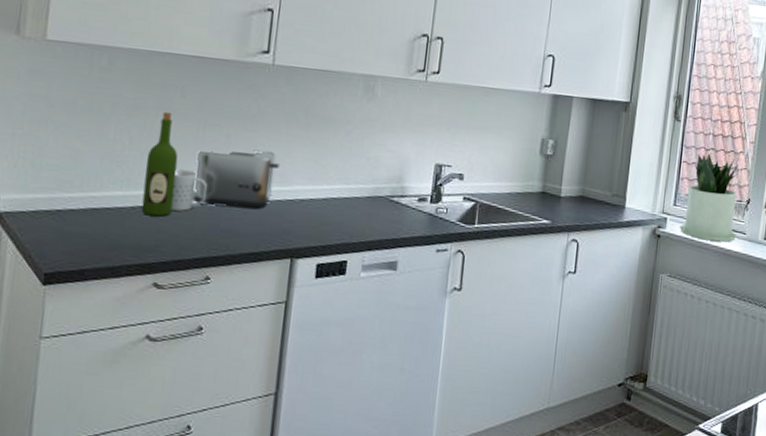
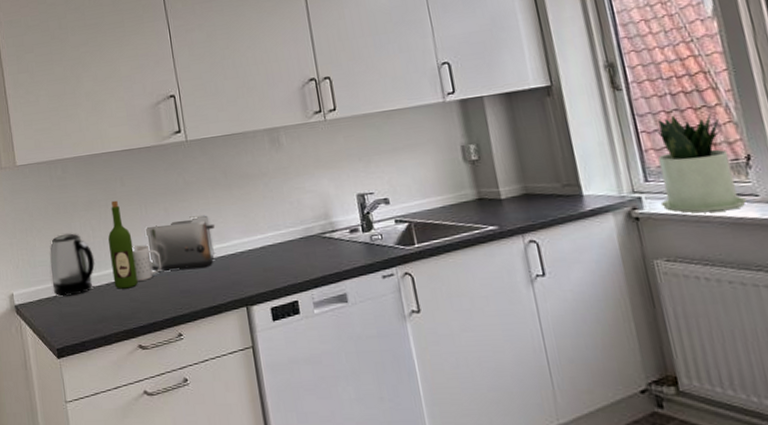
kettle: none [58,138,124,213] -> present [50,234,95,296]

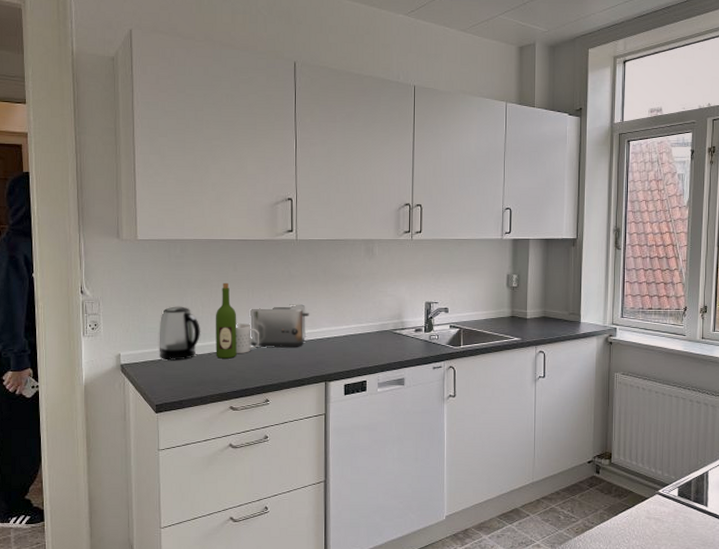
planter: present [656,112,748,213] -> none [627,273,679,344]

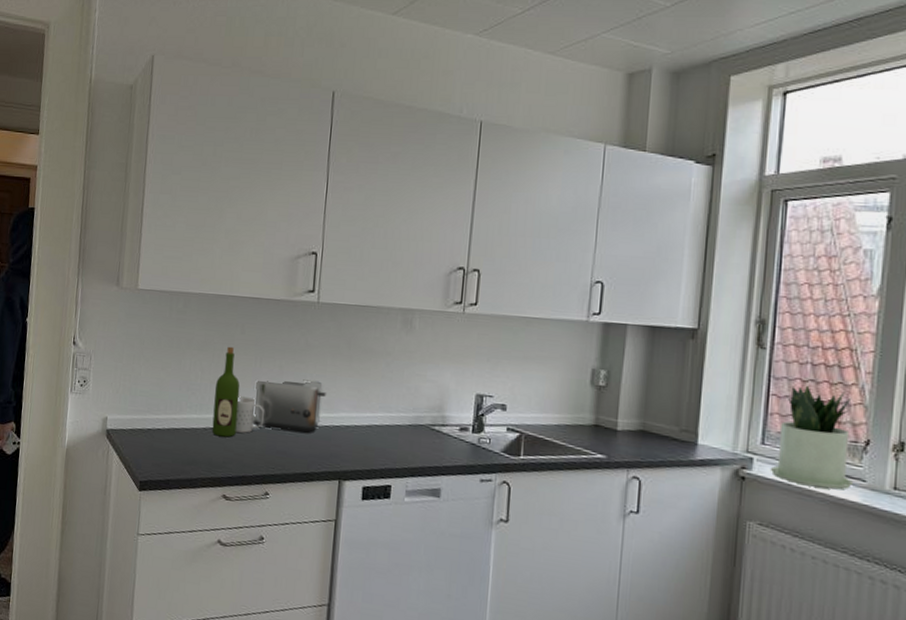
kettle: present [160,307,200,361] -> none [149,369,197,432]
planter: none [627,273,679,344] -> present [770,385,854,490]

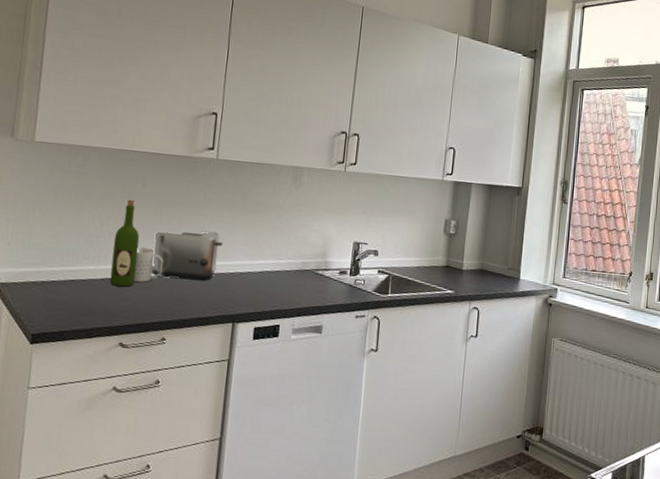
planter: present [770,385,854,490] -> none [568,231,622,310]

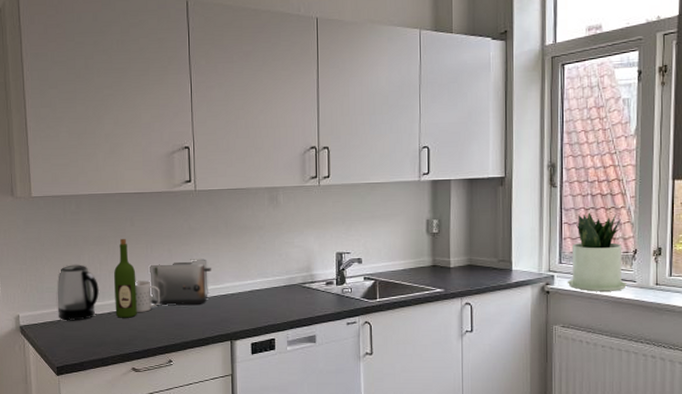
kettle: none [43,222,96,284] -> present [58,266,99,321]
planter: none [568,231,622,310] -> present [567,212,628,292]

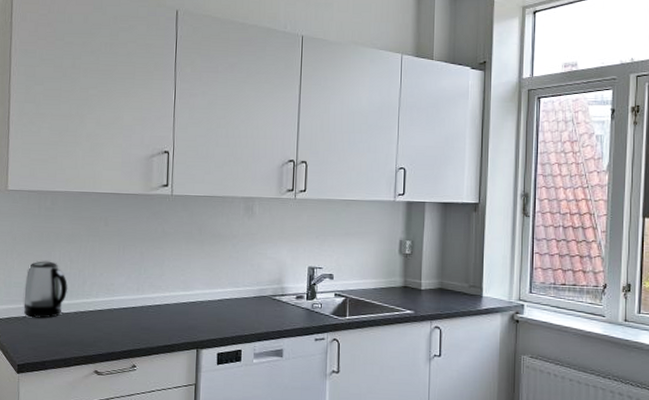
wine bottle: present [114,238,137,318] -> none [82,237,106,319]
mug: present [135,281,161,312] -> none [103,282,130,314]
toaster: present [148,259,211,305] -> none [118,263,182,310]
planter: present [567,212,628,292] -> none [536,244,597,325]

